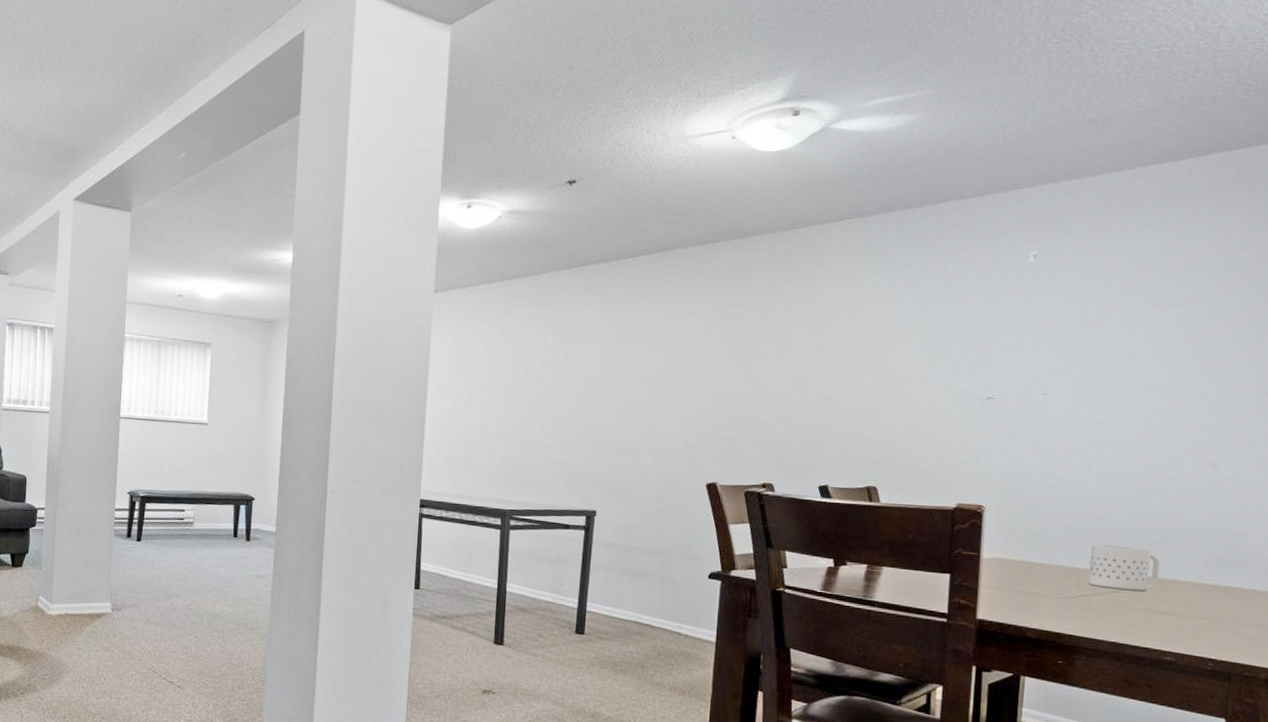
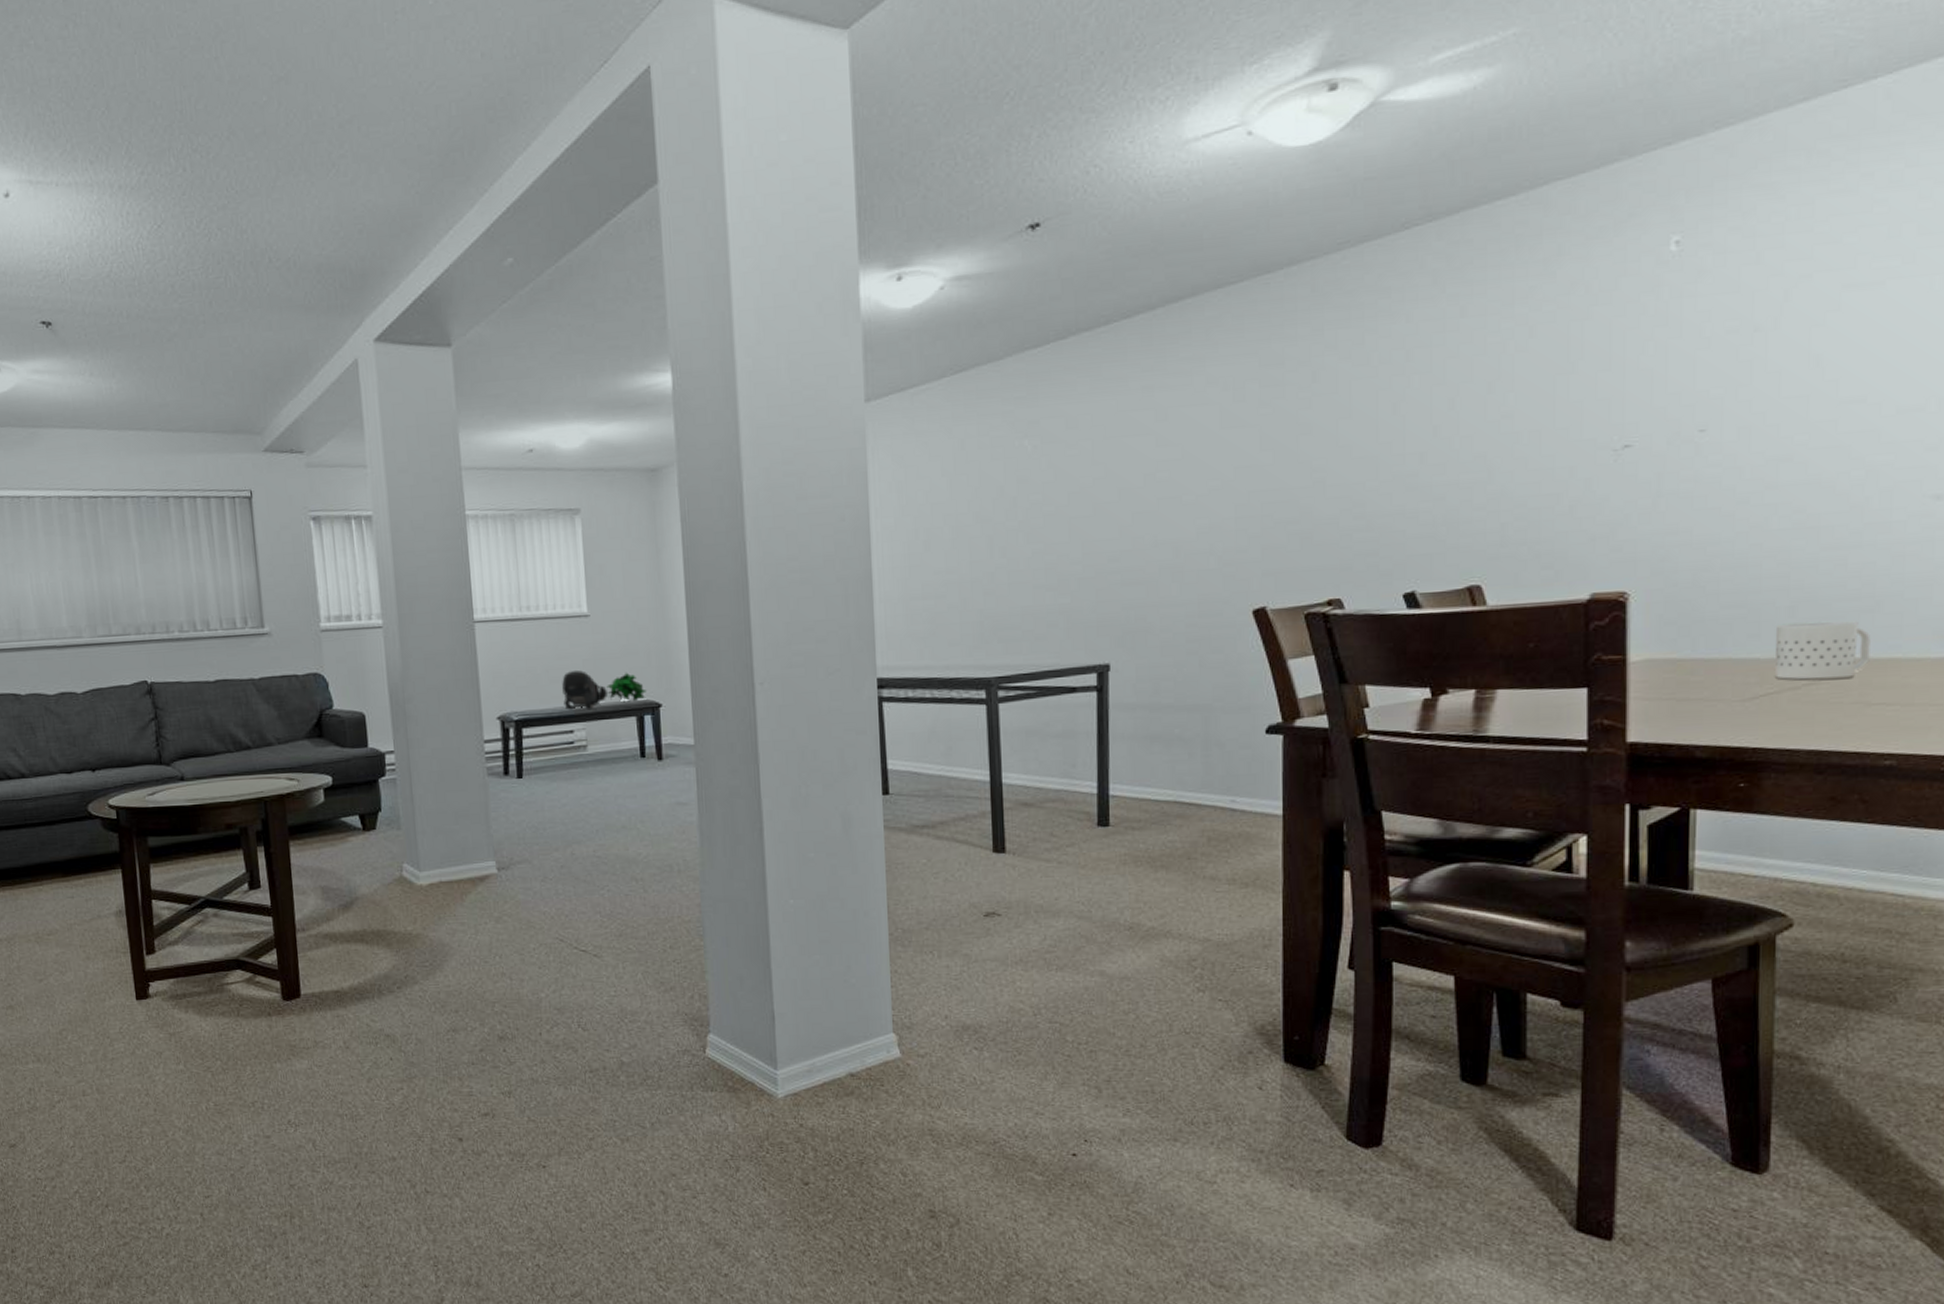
backpack: none [179,464,214,496] -> present [561,670,607,711]
plant: none [214,470,244,494] -> present [607,672,646,702]

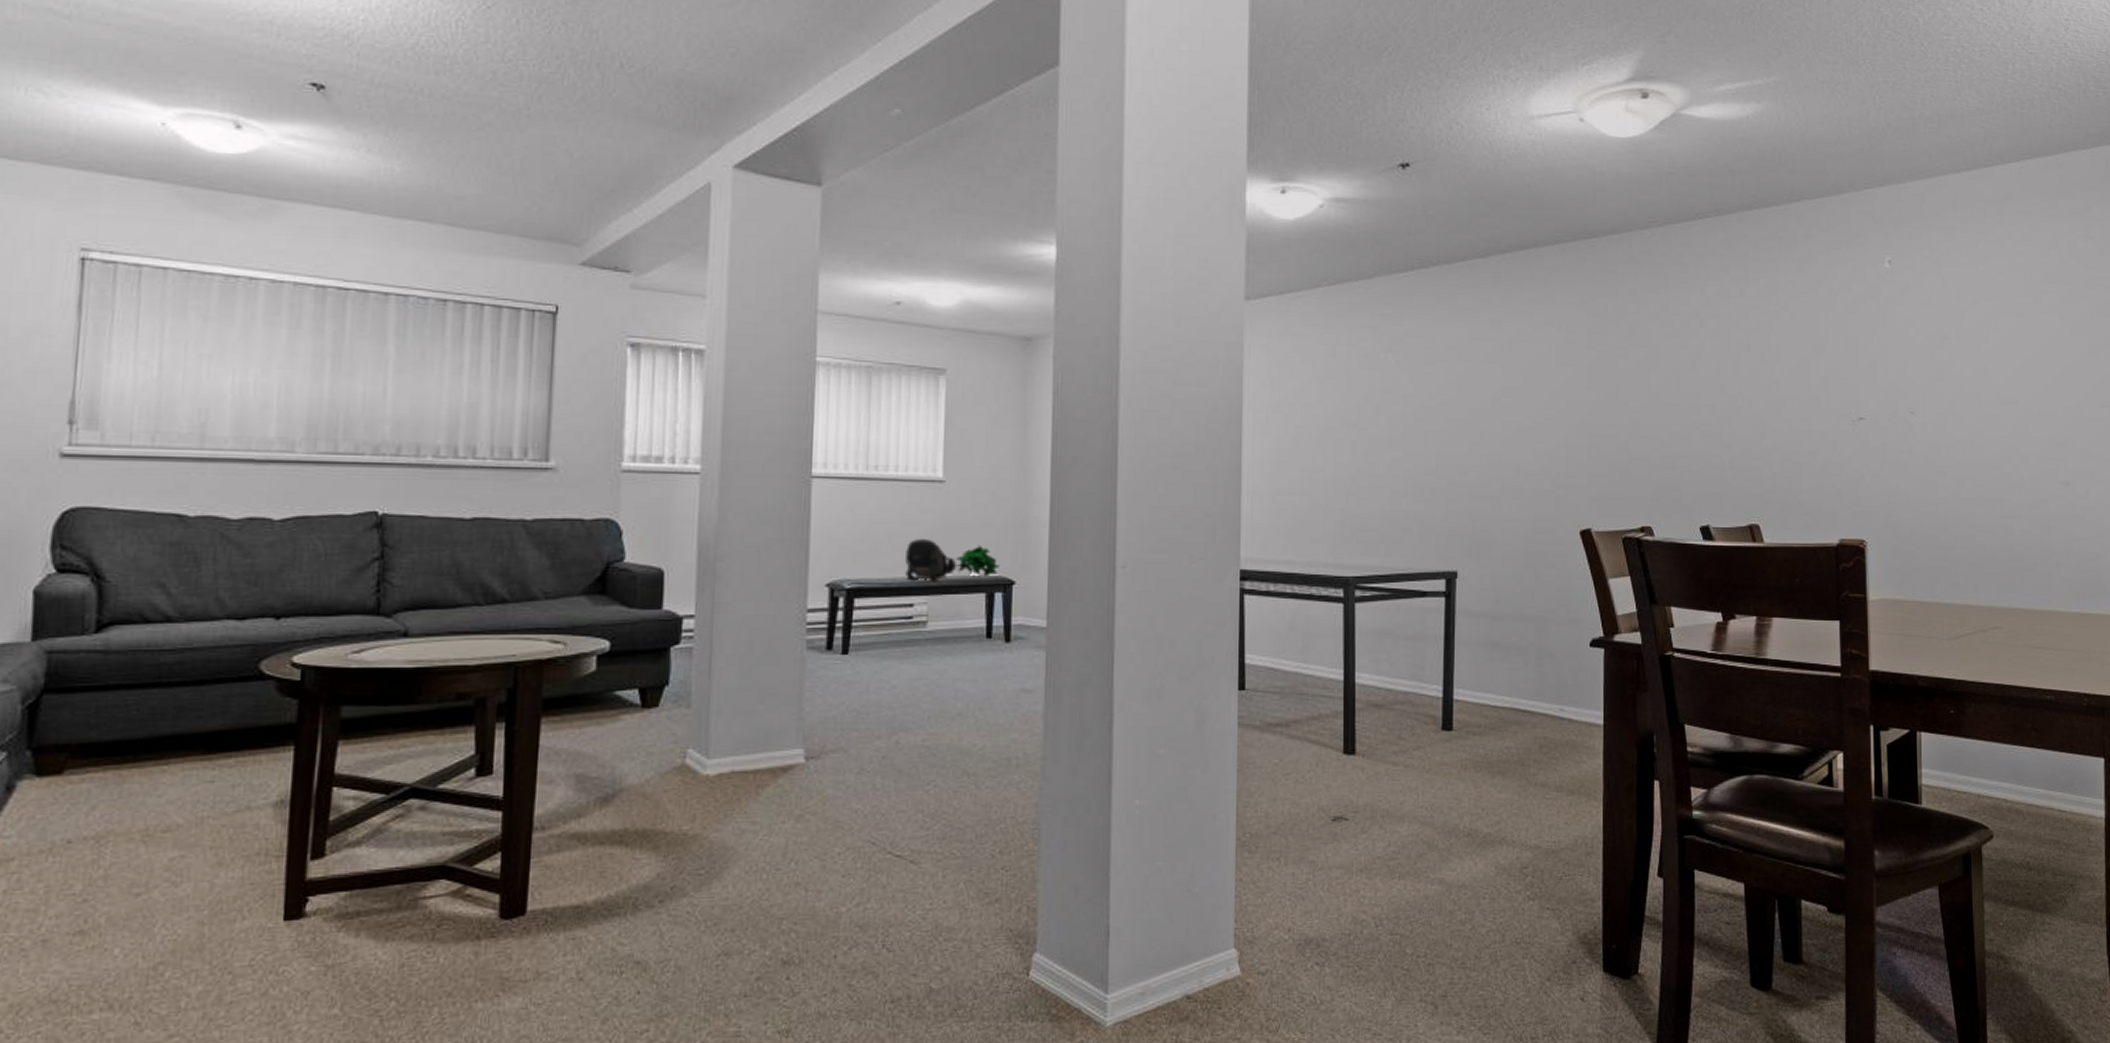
mug: present [1774,620,1871,682] -> none [1968,576,2032,626]

